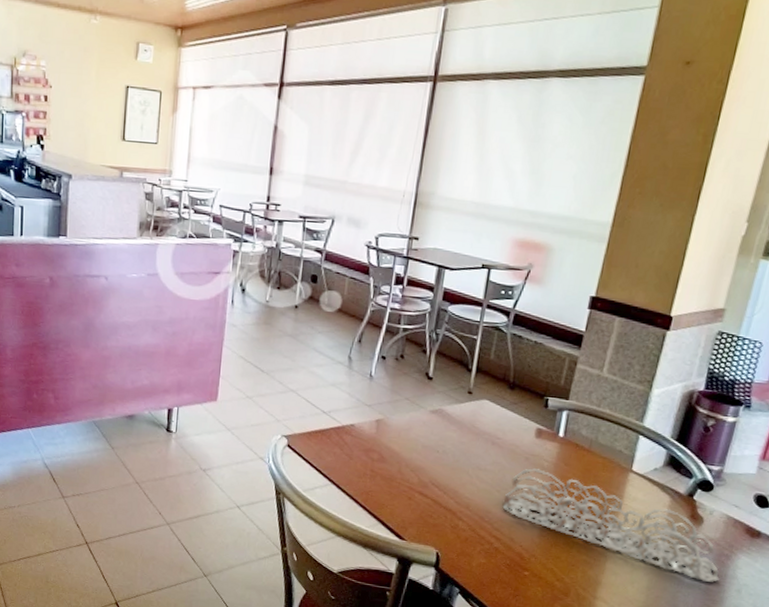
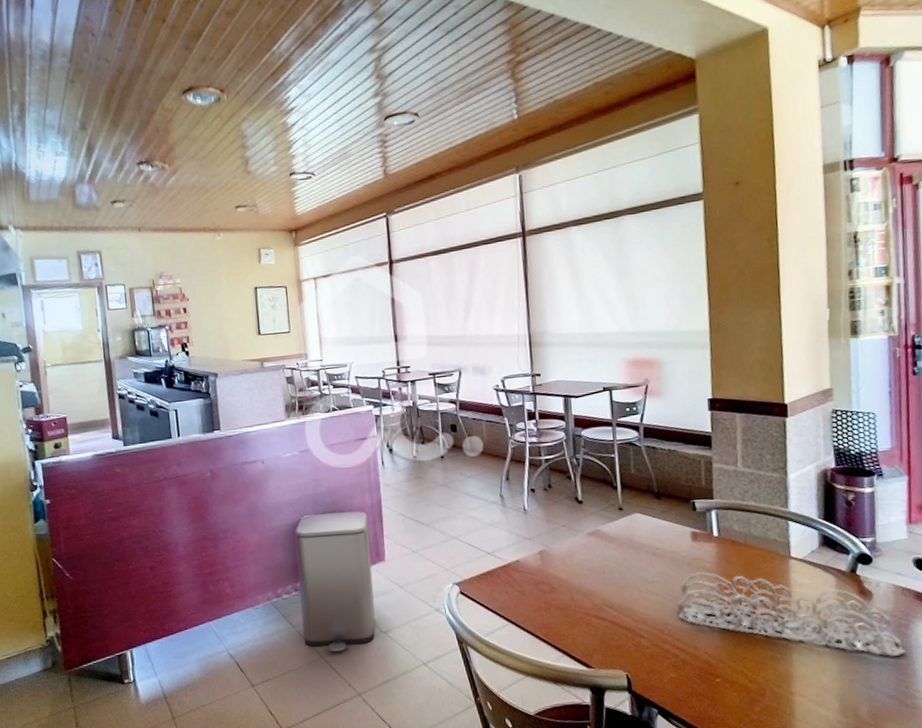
pedal bin: none [121,340,208,480] -> present [294,511,376,652]

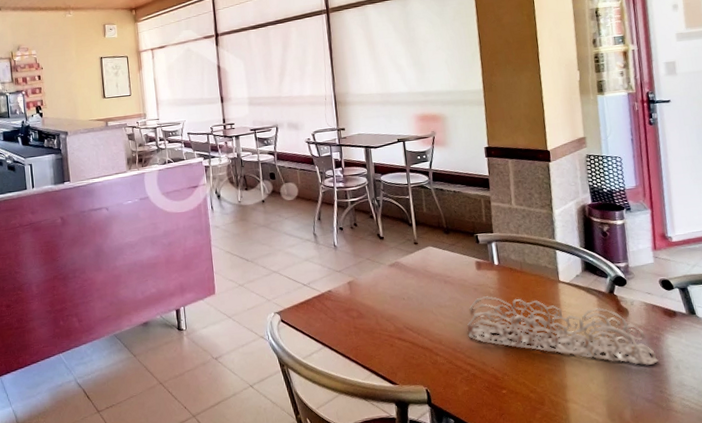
pedal bin: present [294,511,376,652] -> none [135,250,207,378]

